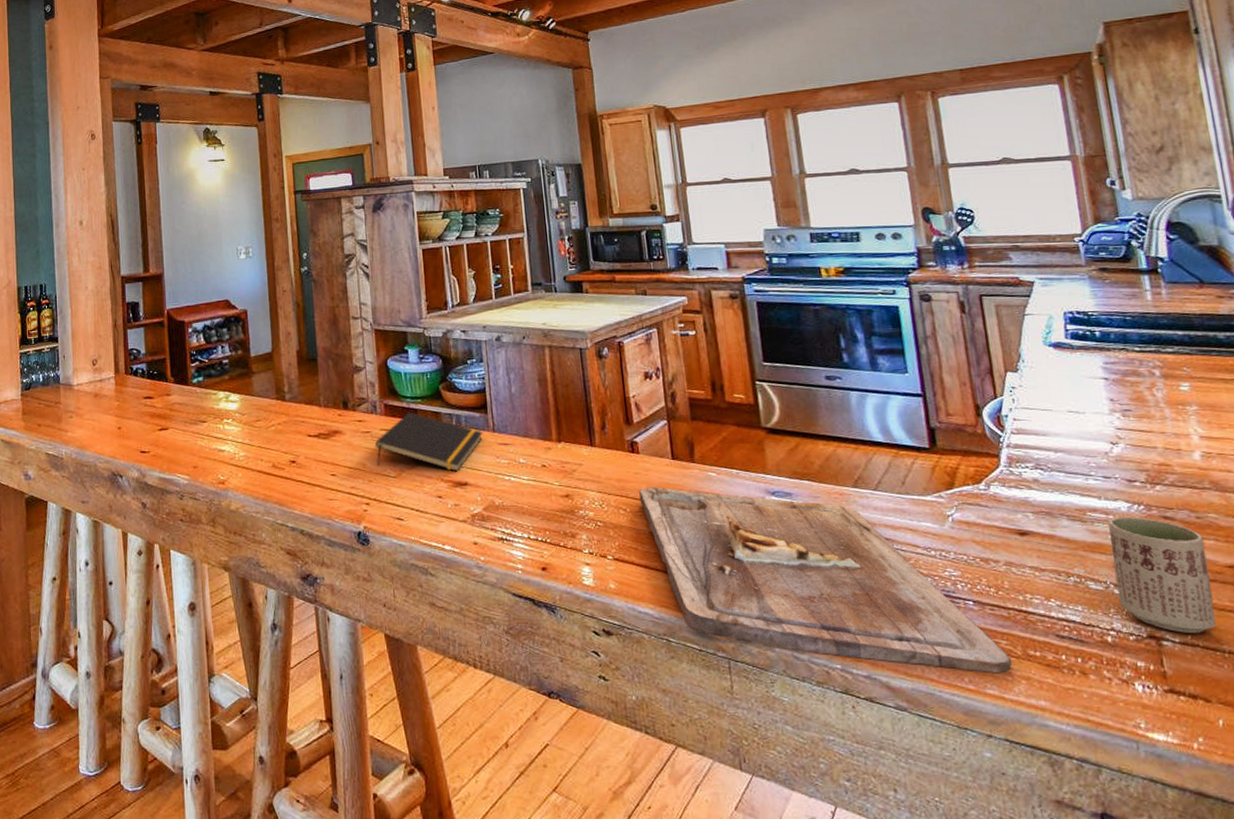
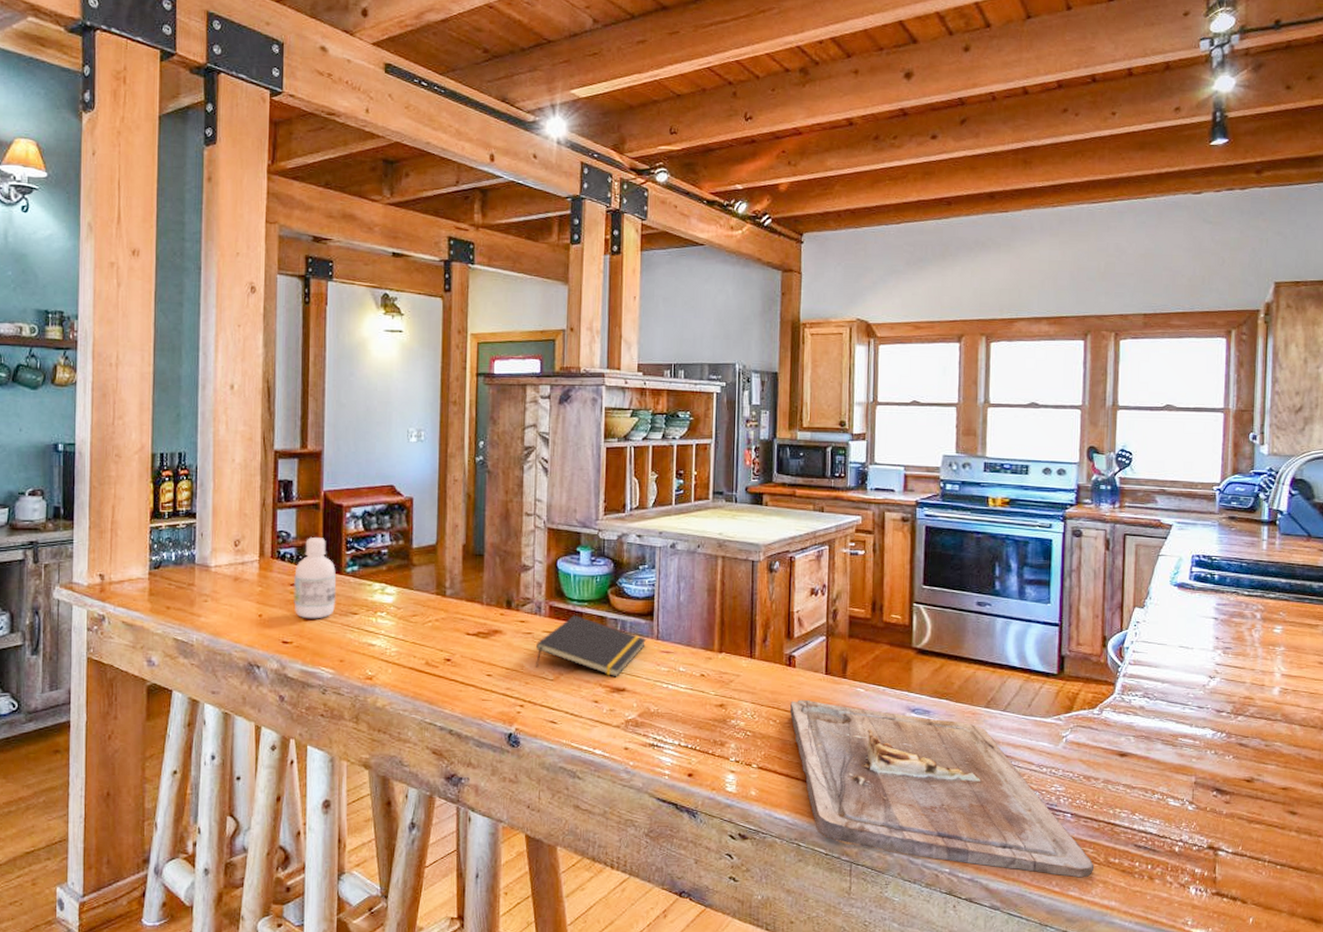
bottle: none [146,353,186,429] -> present [293,538,337,619]
cup: present [1108,516,1216,633] -> none [1190,742,1267,845]

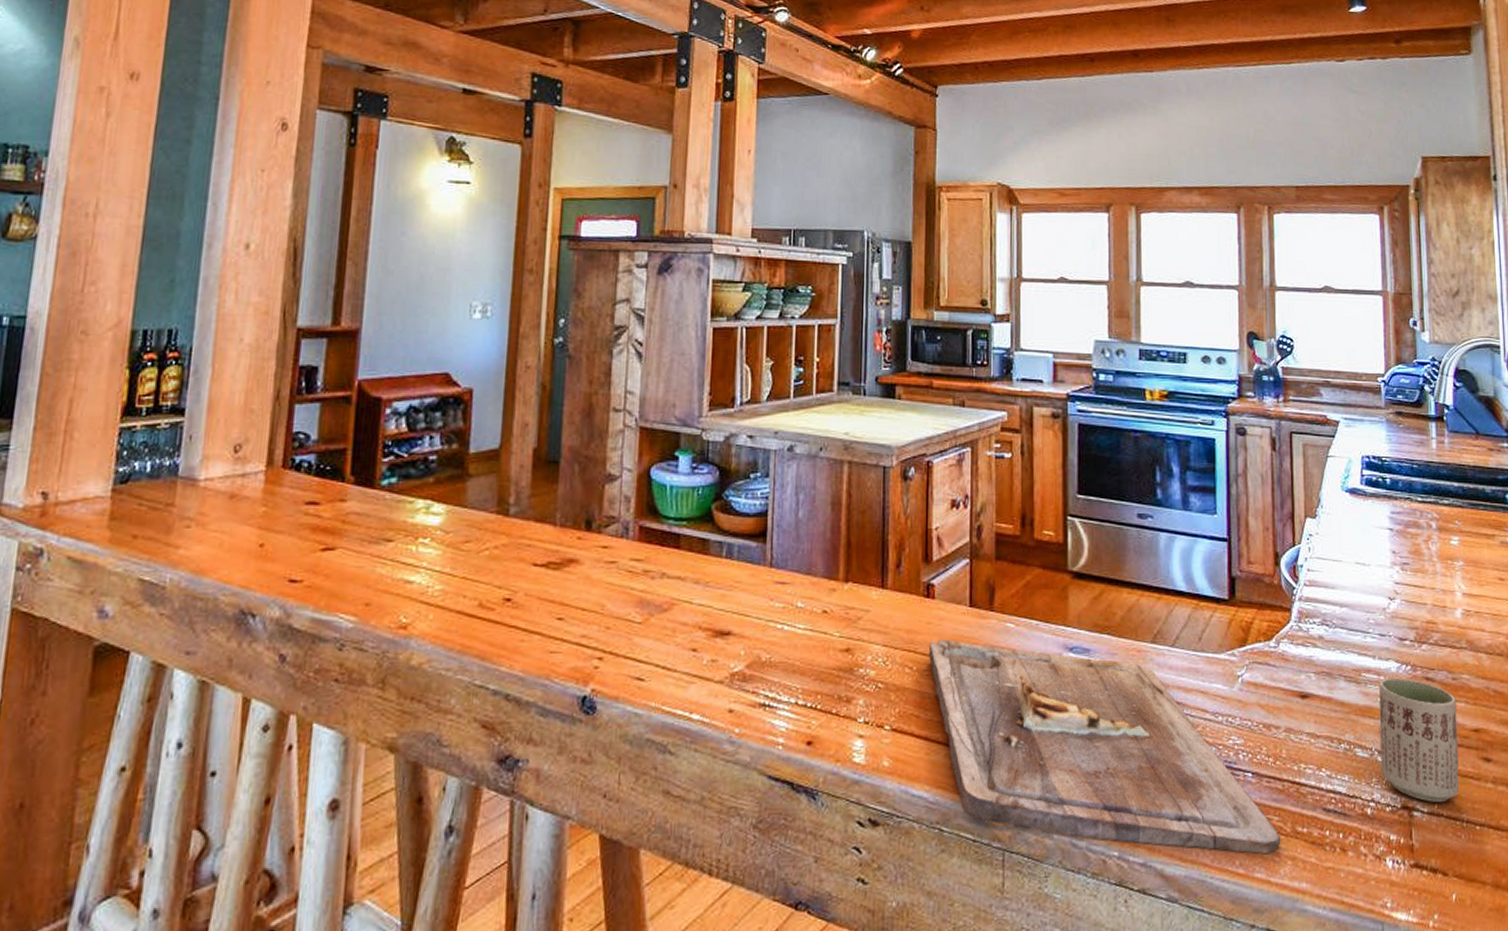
bottle: present [293,538,337,619] -> none [308,440,368,549]
notepad: present [535,615,647,677] -> none [620,538,758,617]
cup: none [1190,742,1267,845] -> present [1379,677,1459,802]

